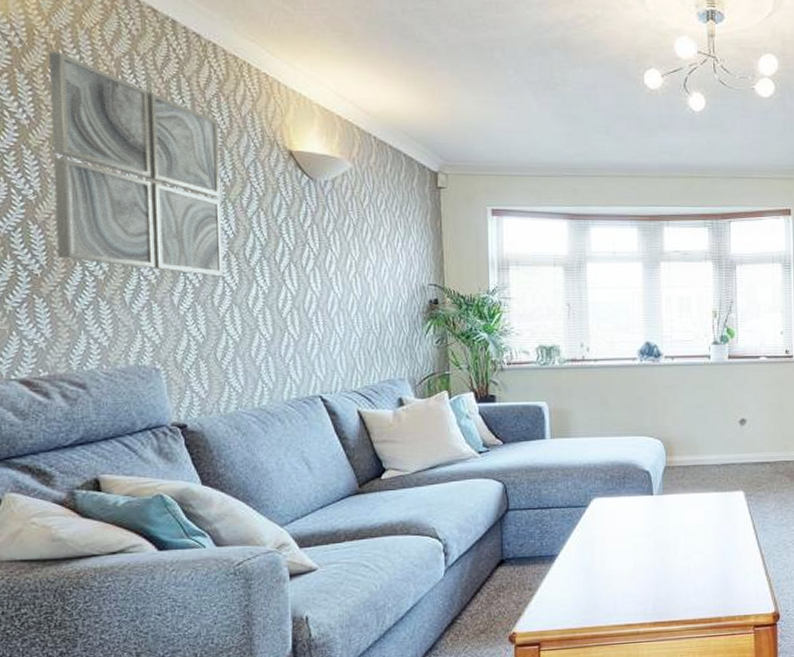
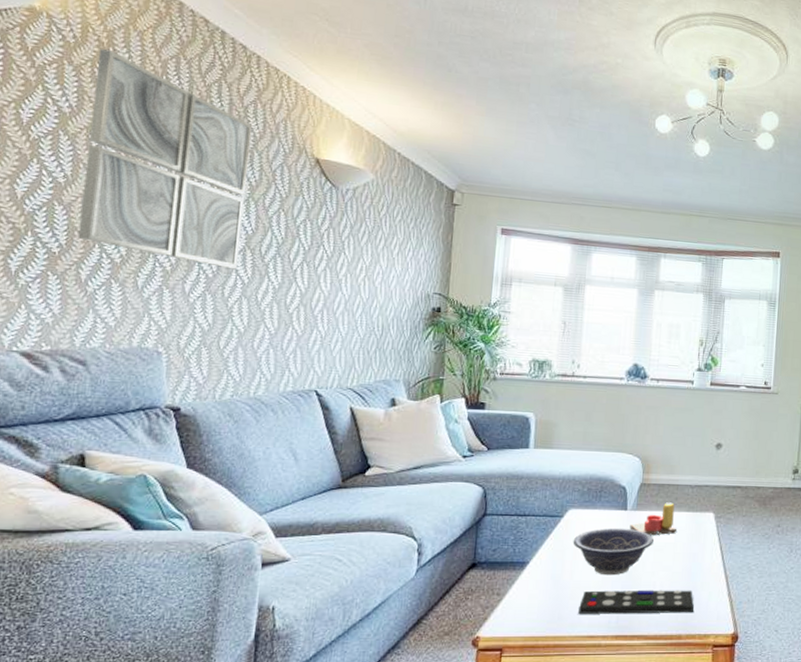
decorative bowl: none [600,513,683,563] -> present [573,527,654,576]
remote control: none [613,572,731,603] -> present [578,590,694,614]
candle: none [657,484,707,520] -> present [629,502,677,536]

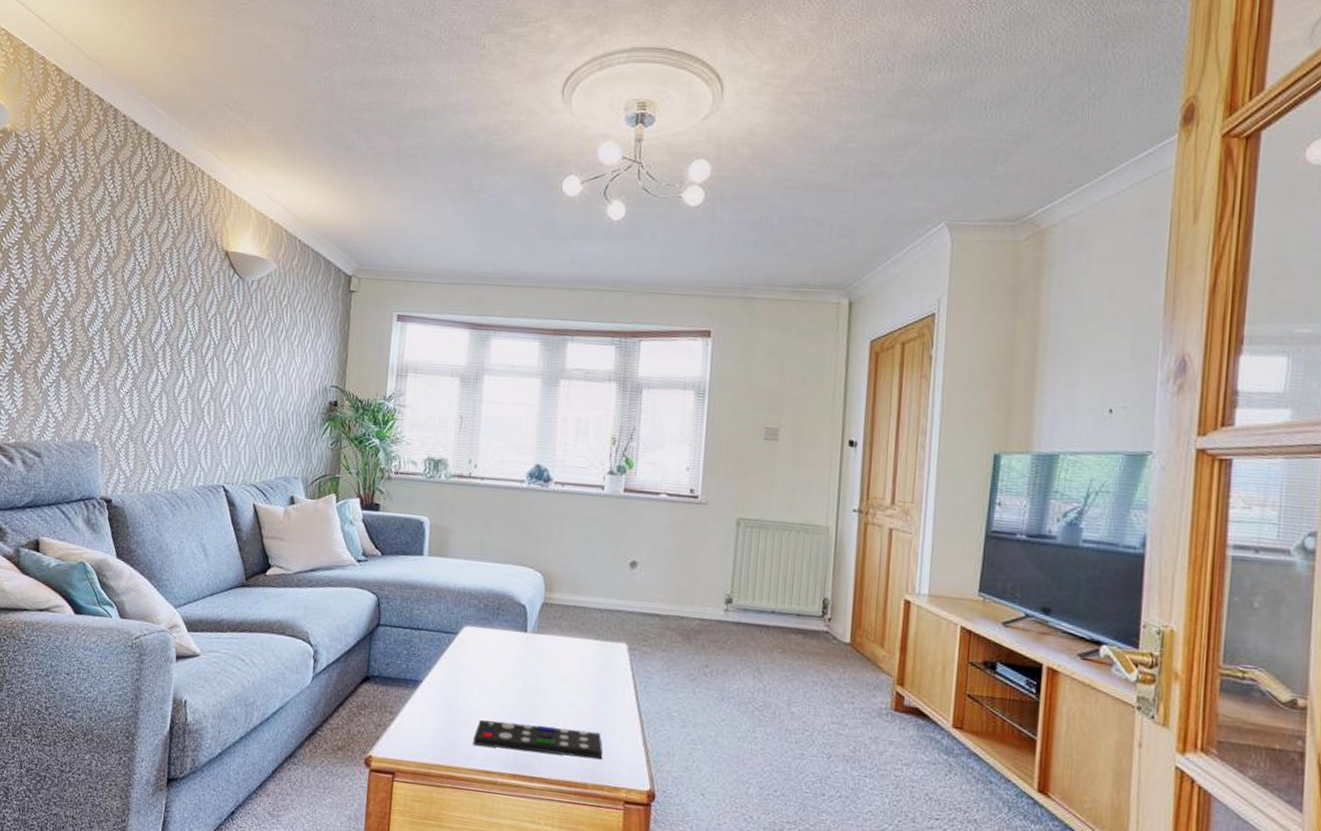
wall art: present [77,49,253,270] -> none [35,161,172,365]
decorative bowl: present [573,527,654,576] -> none [468,650,557,706]
candle: present [629,502,677,536] -> none [530,627,584,665]

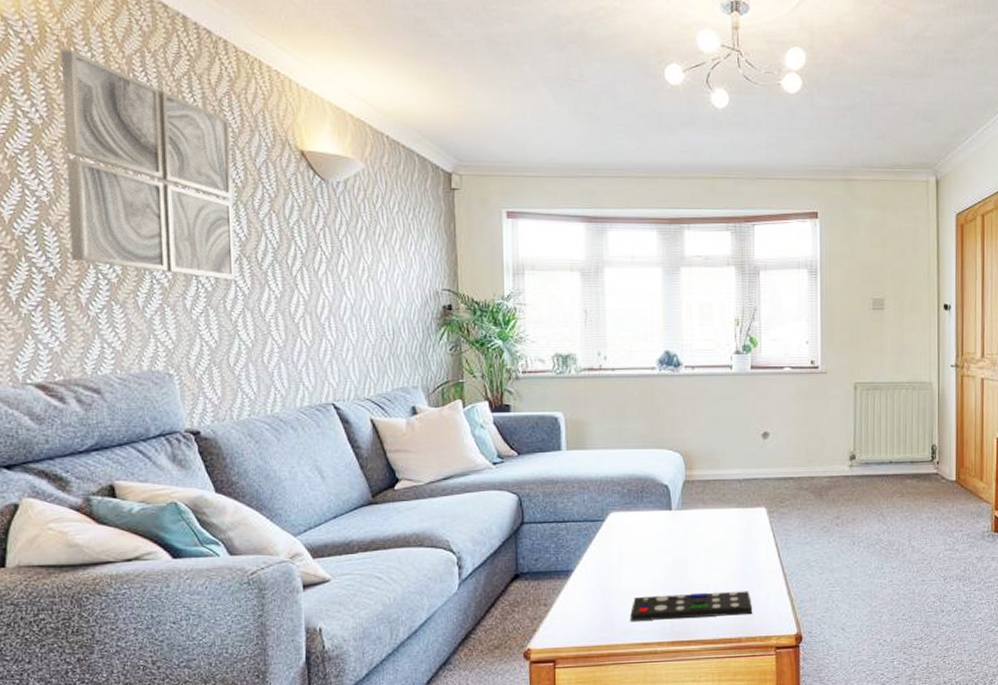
wall art: none [35,161,172,365] -> present [60,50,237,281]

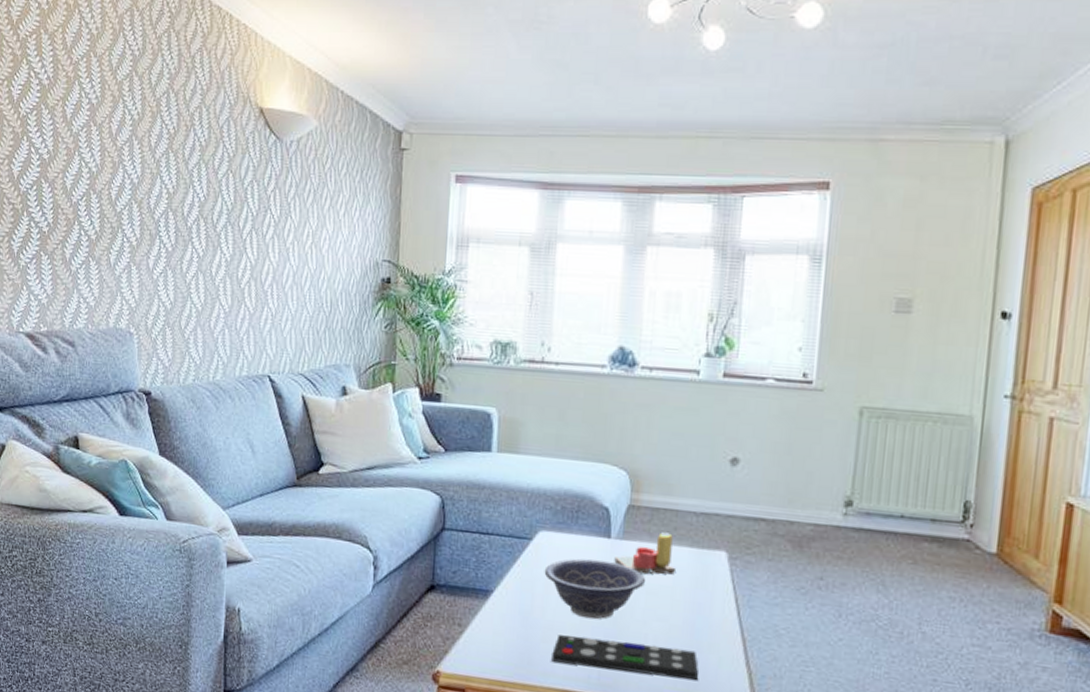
wall art: present [60,50,237,281] -> none [61,12,200,242]
decorative bowl: none [617,529,703,580] -> present [544,558,645,620]
candle: none [676,499,728,536] -> present [614,532,677,575]

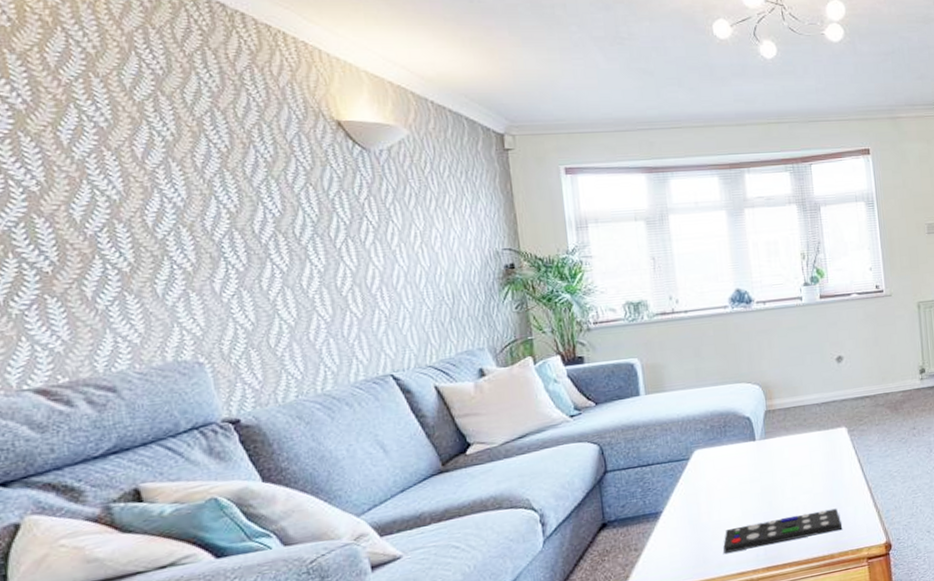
decorative bowl: present [544,558,645,620] -> none [704,458,789,510]
candle: present [614,532,677,575] -> none [761,424,812,462]

